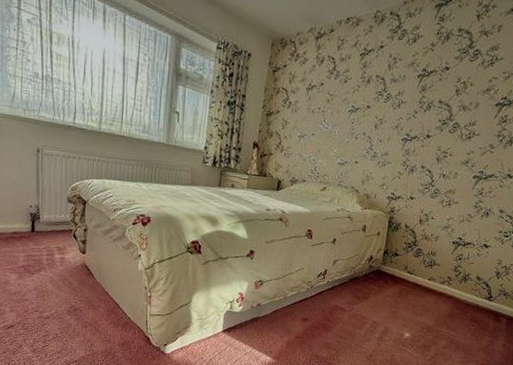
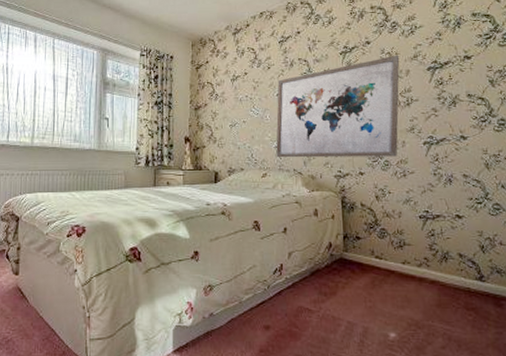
wall art: none [338,85,474,186] -> present [276,55,400,158]

